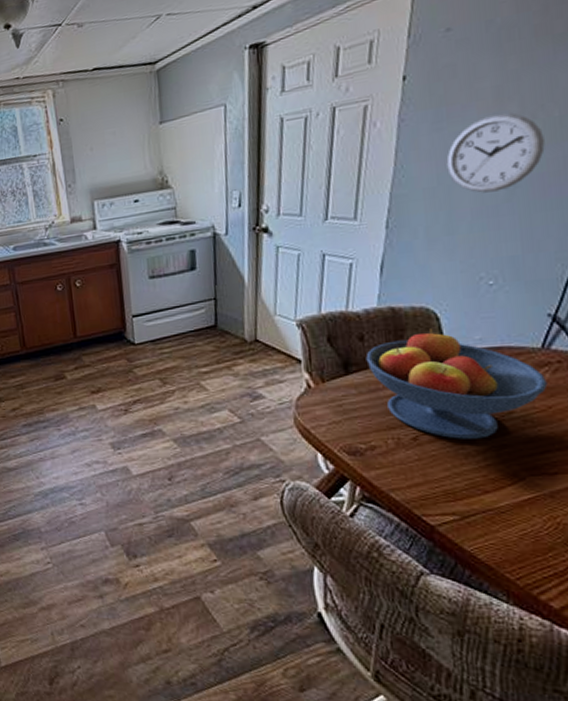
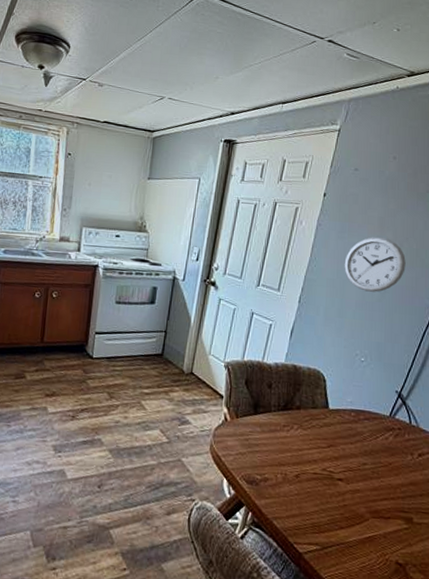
fruit bowl: present [366,328,548,439] -> none [271,387,391,483]

